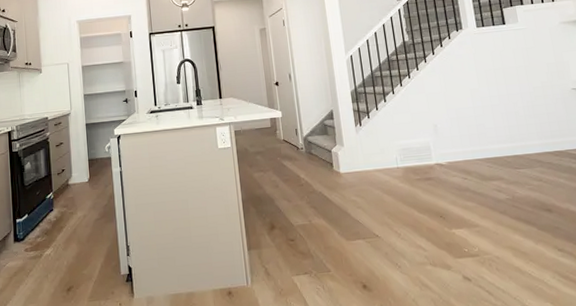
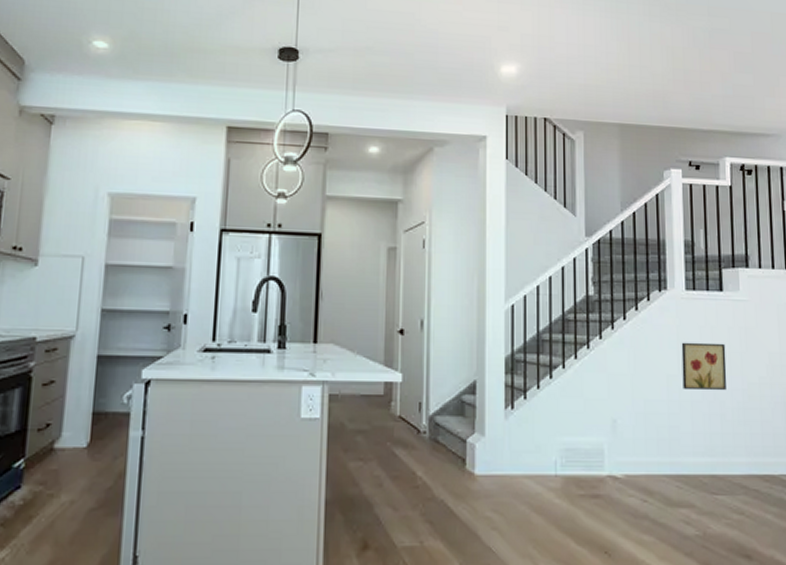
wall art: none [478,61,517,98] -> present [681,342,727,391]

